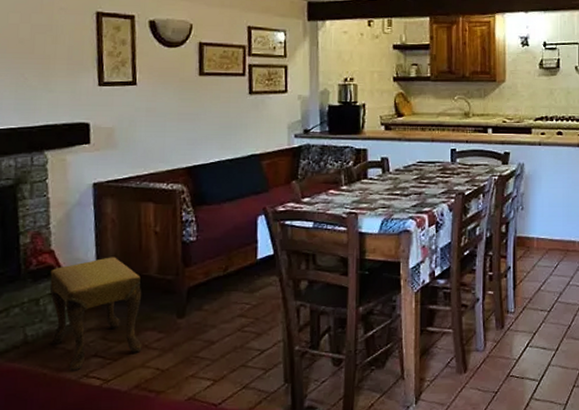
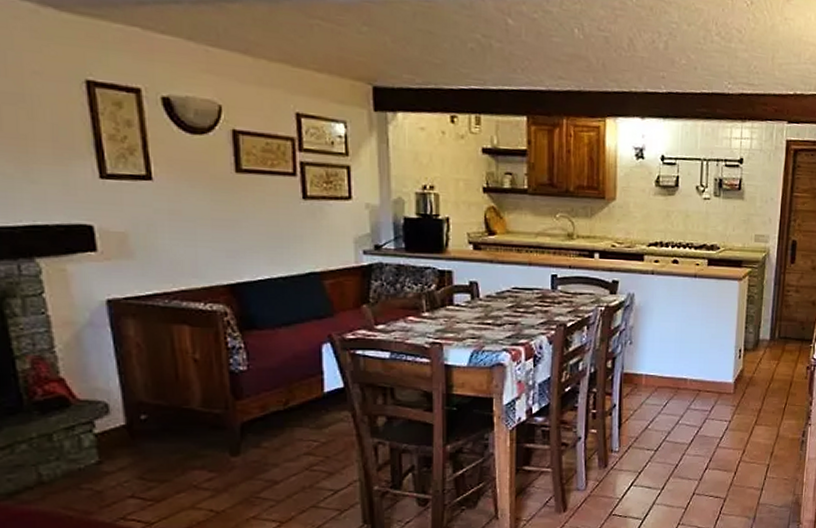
footstool: present [49,257,142,371] -> none [62,387,190,514]

